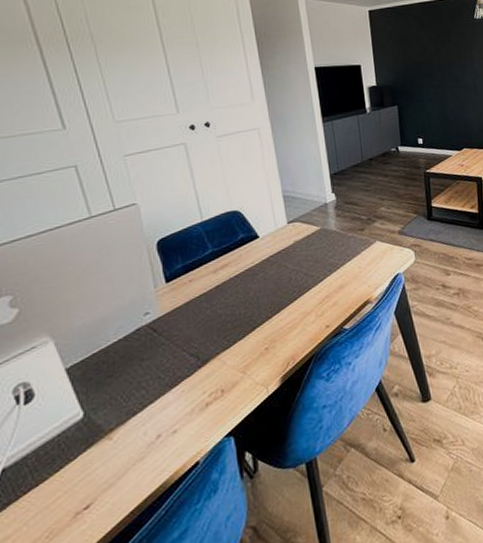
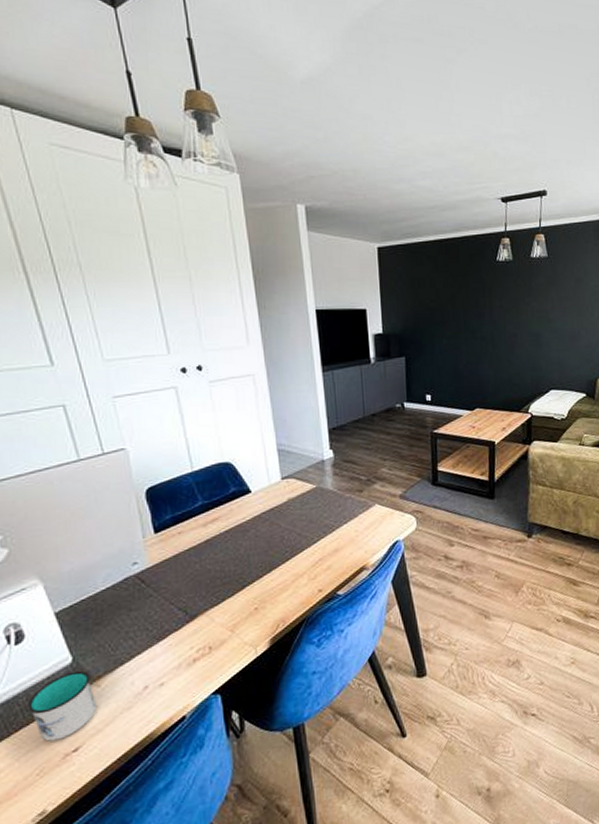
mug: none [37,425,109,501] -> present [28,670,97,742]

